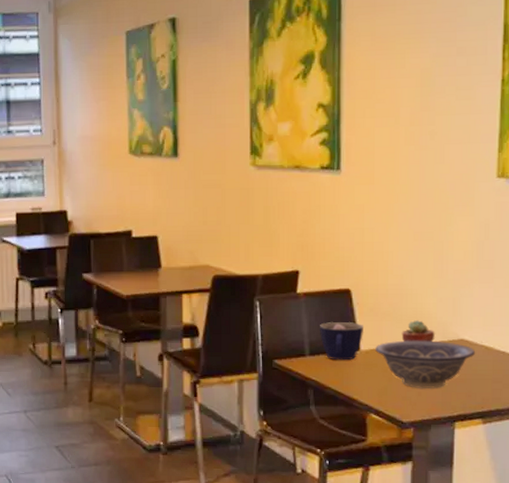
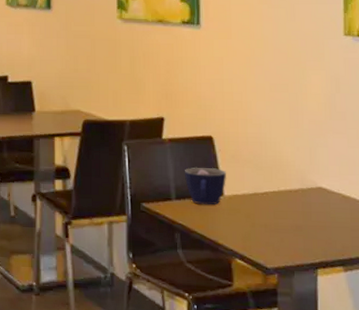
decorative bowl: present [375,340,476,390] -> none [238,187,334,236]
potted succulent: present [401,320,436,342] -> none [262,168,295,189]

